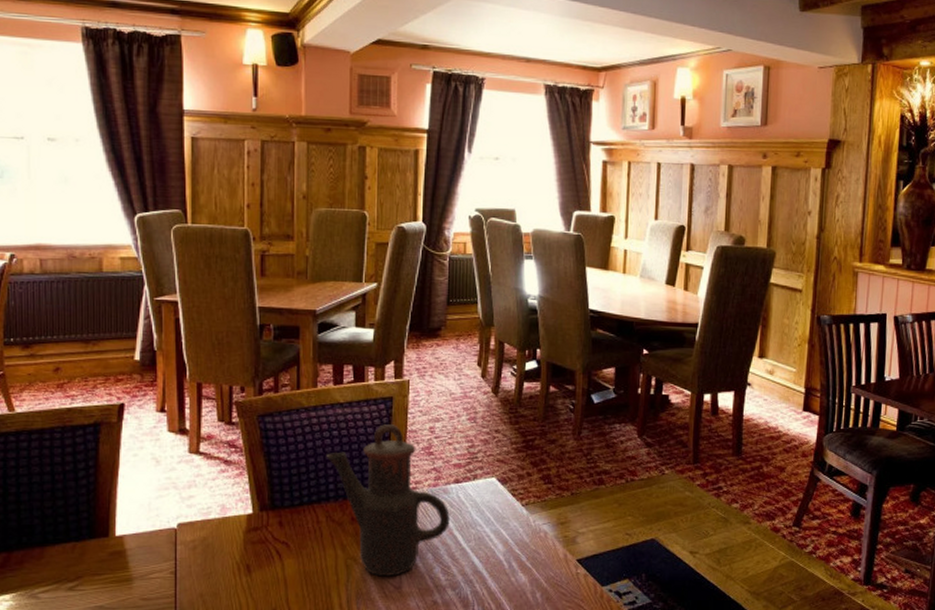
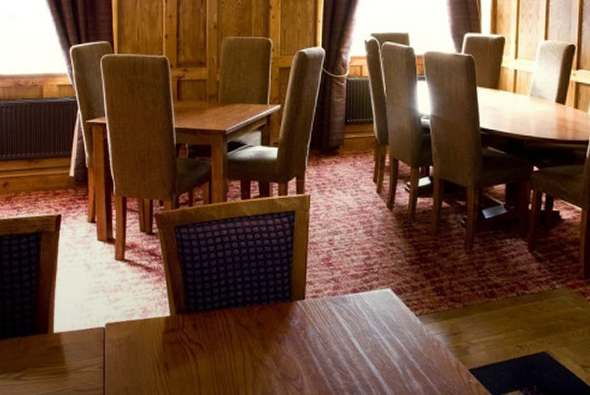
teapot: present [326,424,450,577] -> none [235,236,348,379]

